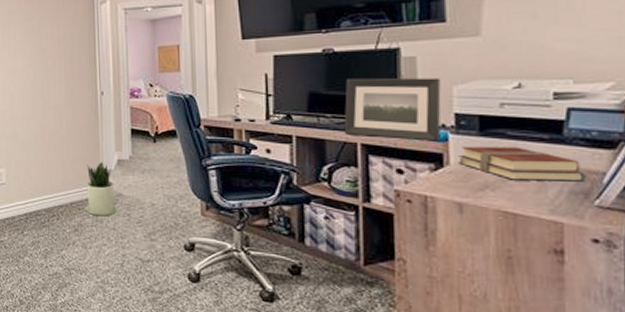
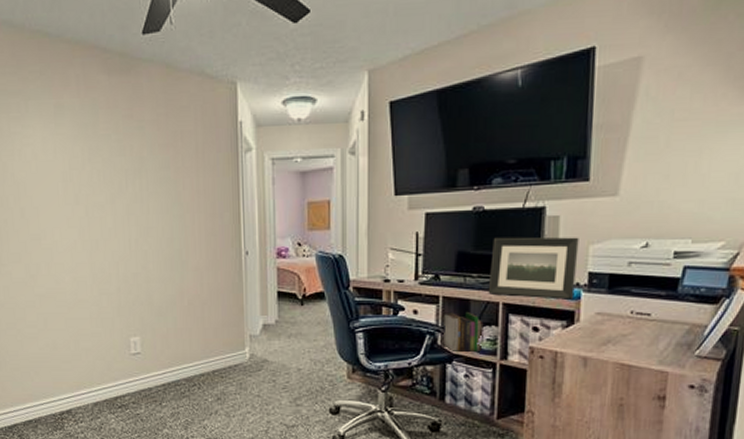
planter: present [85,162,118,216] -> none [228,327,263,384]
books: none [298,151,343,193] -> present [443,311,484,352]
books: present [458,146,585,182] -> none [587,303,691,335]

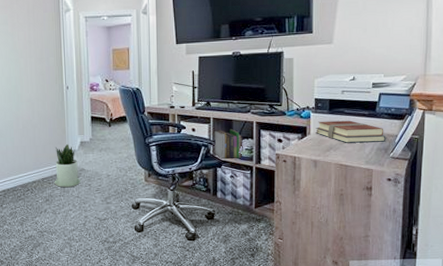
planter: none [228,327,263,384] -> present [54,144,81,188]
picture frame: present [488,237,579,301] -> none [245,73,307,119]
books: none [587,303,691,335] -> present [316,120,386,143]

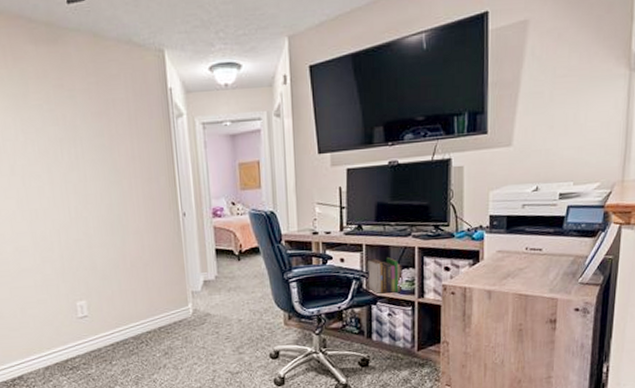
planter: present [54,144,81,188] -> none [173,284,206,338]
books: present [316,120,386,143] -> none [490,240,575,268]

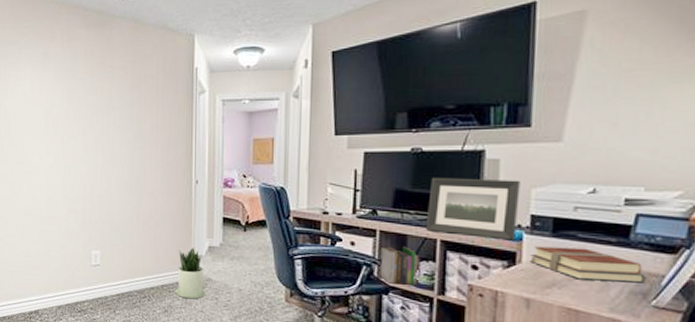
planter: none [173,284,206,338] -> present [175,248,206,299]
picture frame: none [405,184,481,242] -> present [425,177,521,242]
books: none [490,240,575,268] -> present [530,246,646,283]

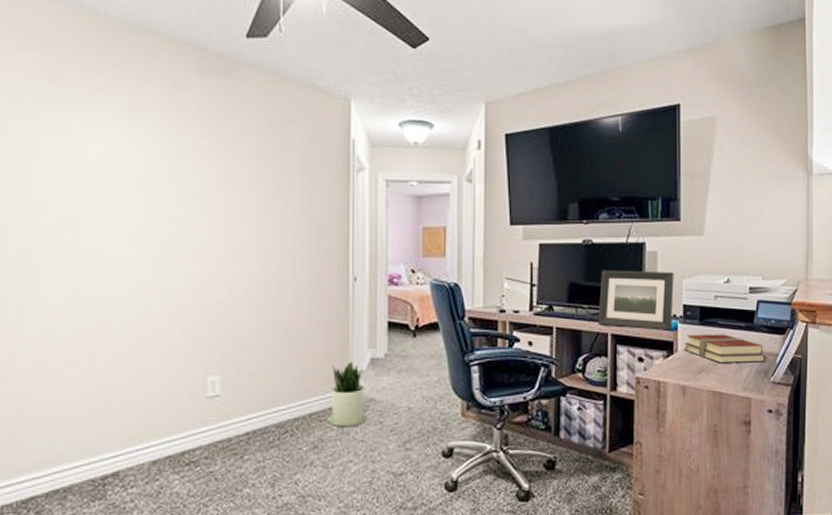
books: present [380,245,421,285] -> none [557,342,594,384]

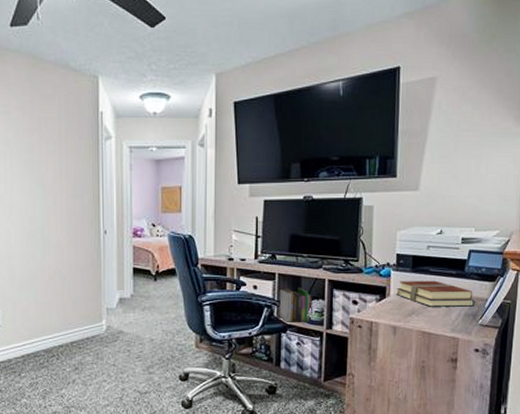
planter: present [327,362,368,428] -> none [85,301,118,354]
books: none [557,342,594,384] -> present [279,286,313,322]
picture frame: present [598,270,674,332] -> none [316,223,389,278]

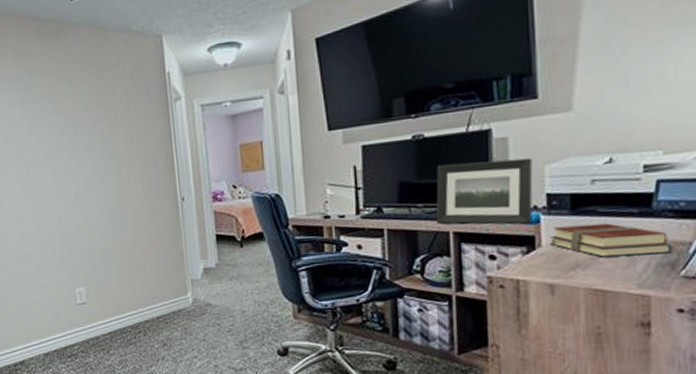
books: present [279,286,313,322] -> none [390,243,436,286]
picture frame: none [316,223,389,278] -> present [436,157,533,225]

